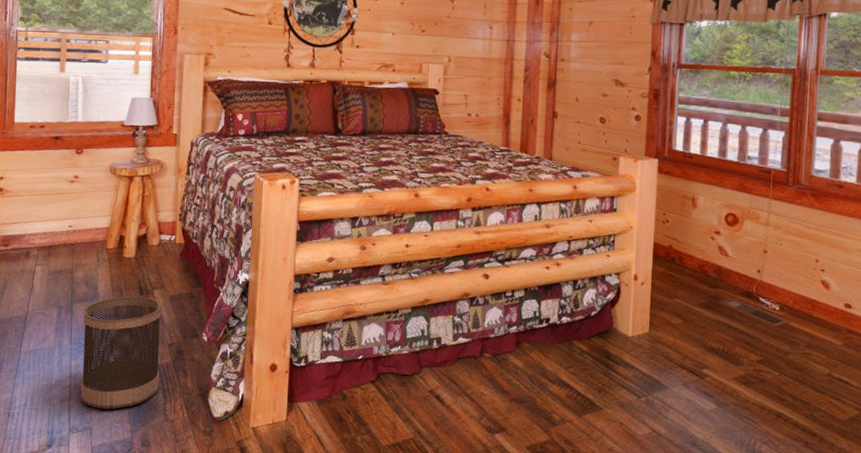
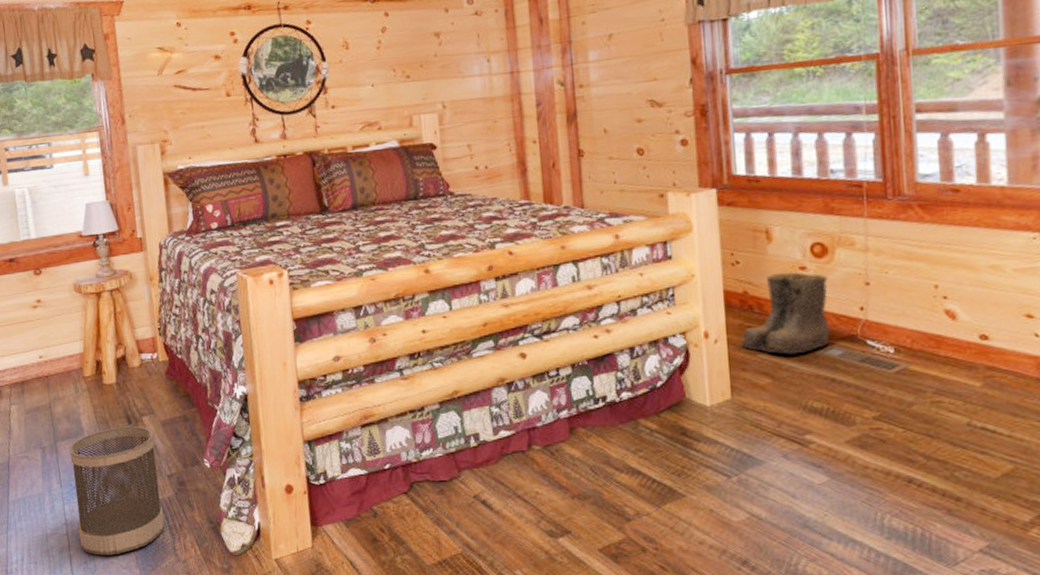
boots: none [661,234,736,302] -> present [740,271,831,355]

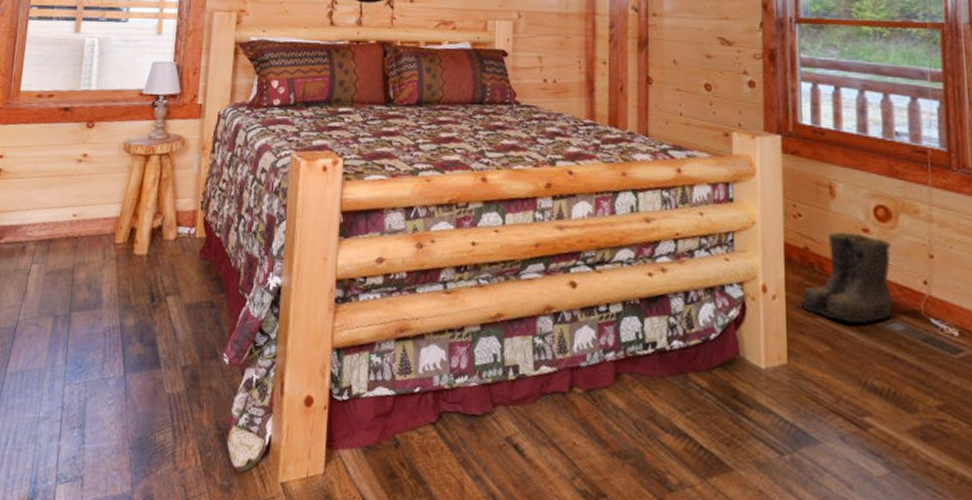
wastebasket: present [69,426,165,556] -> none [72,303,176,453]

